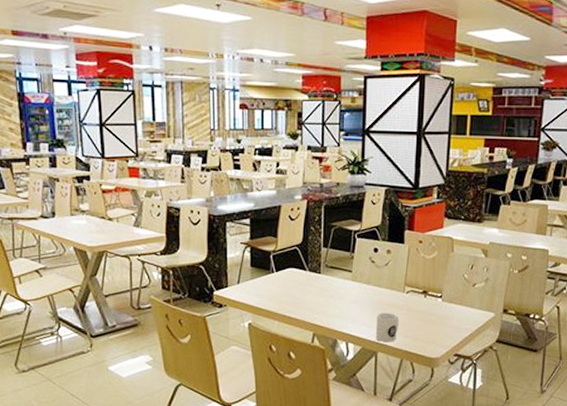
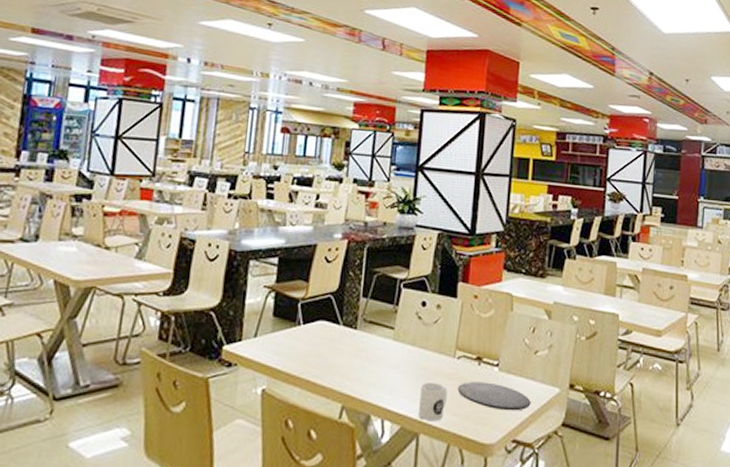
plate: none [407,310,470,332] -> present [457,381,531,411]

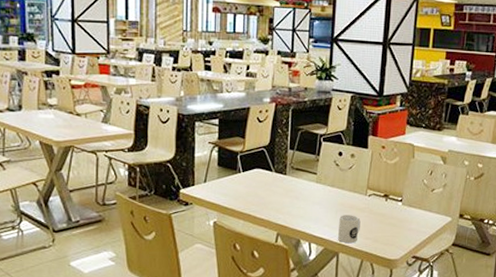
plate: present [457,381,531,411] -> none [368,213,428,235]

